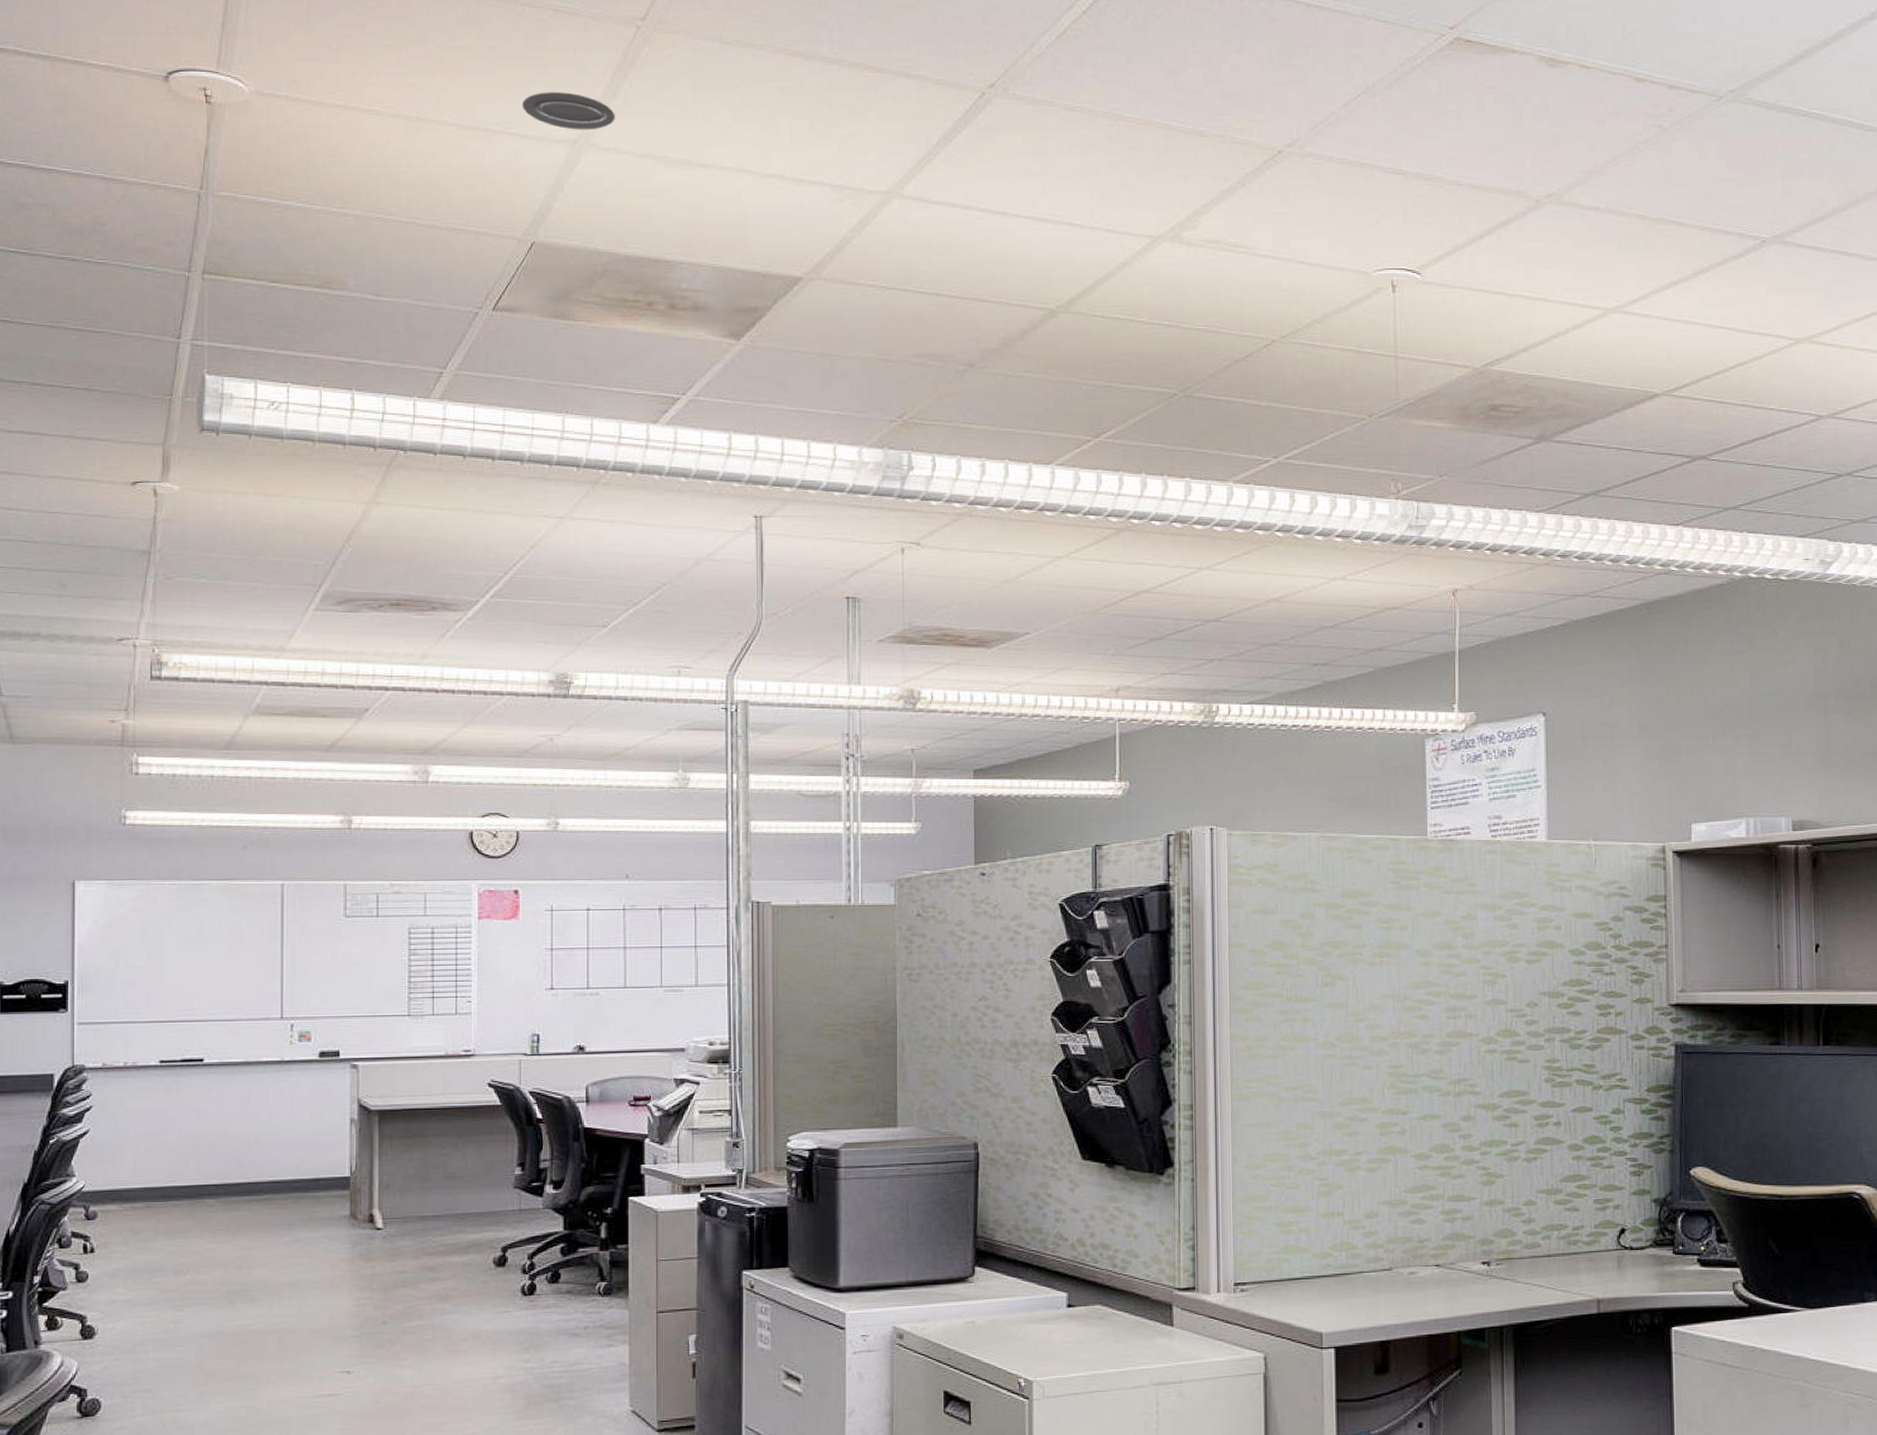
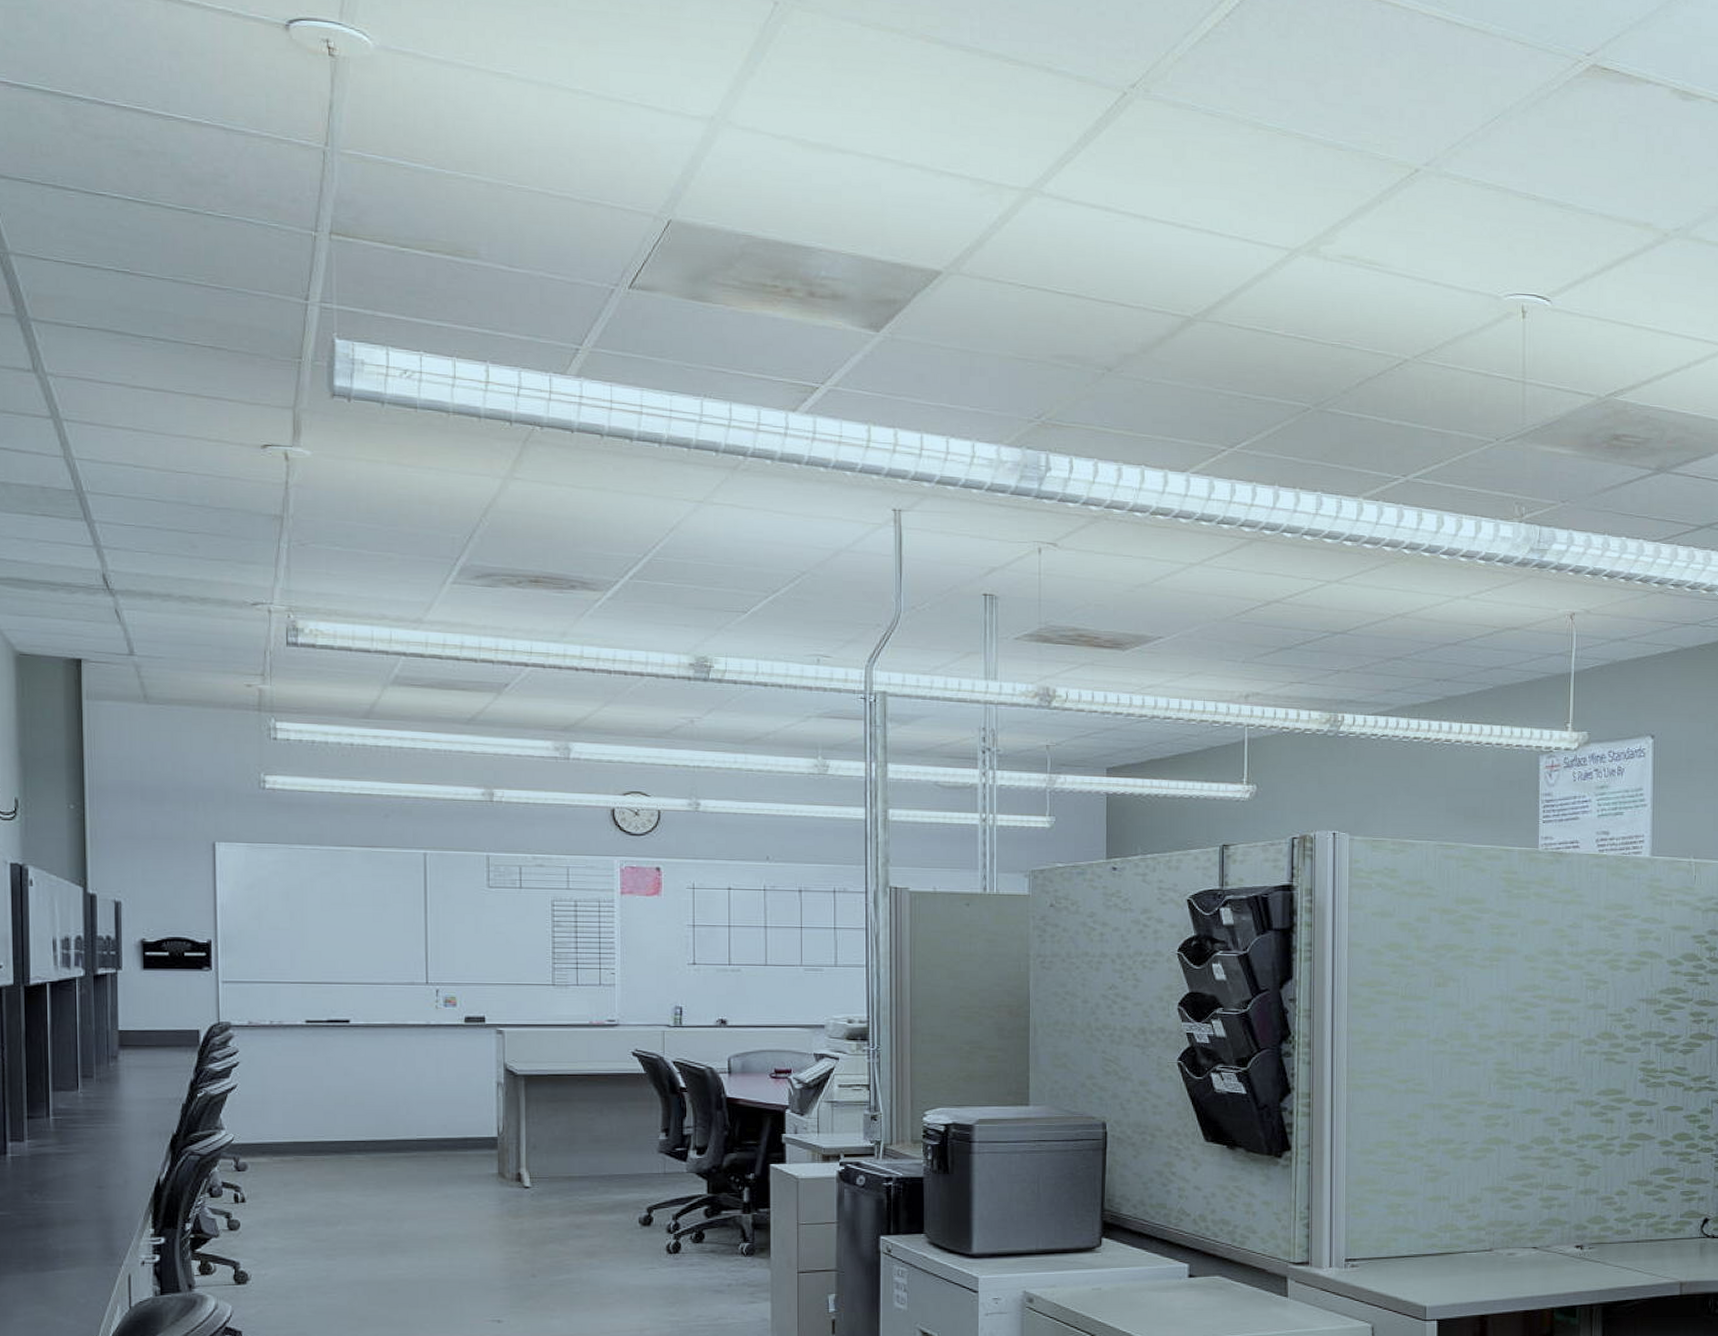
recessed light: present [521,92,615,130] -> none [656,65,753,108]

